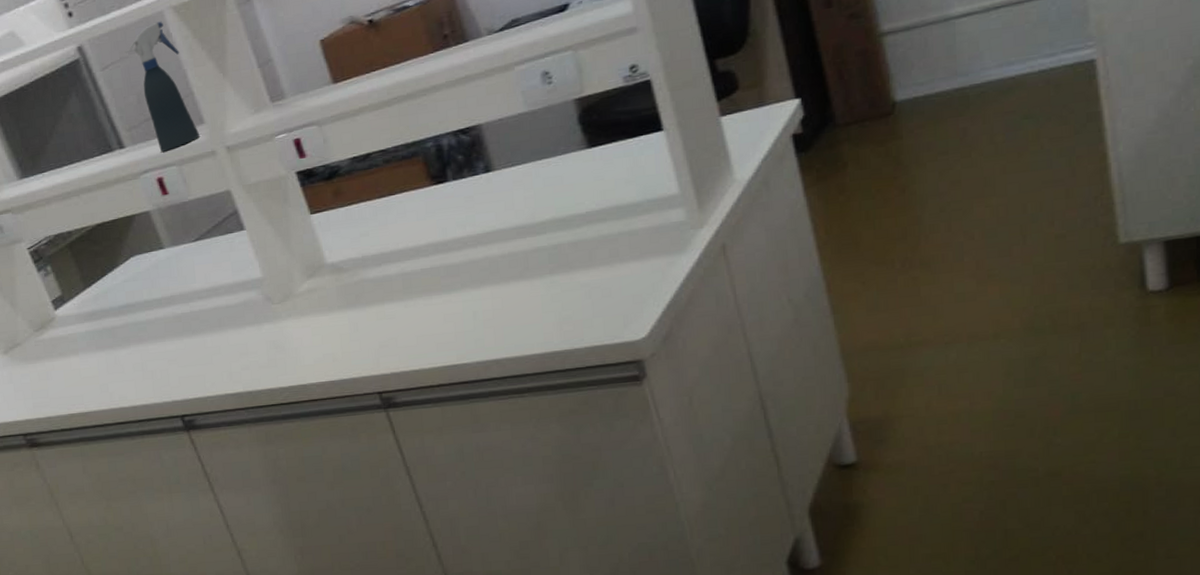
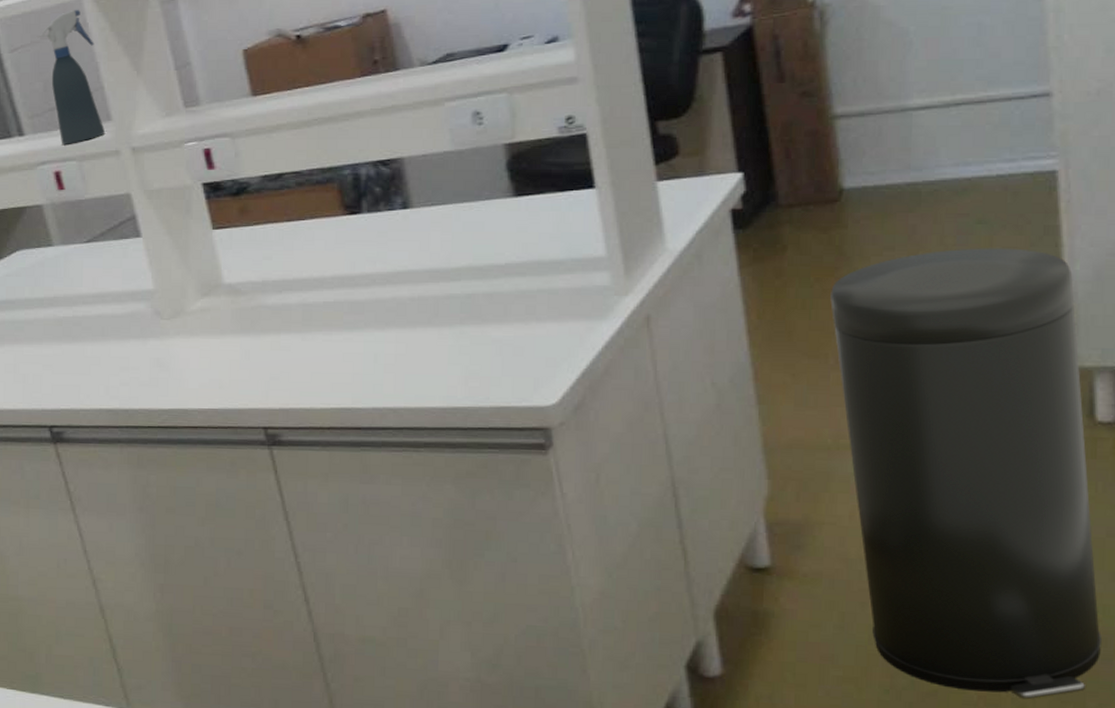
pedal bin: none [892,137,1166,554] -> present [830,248,1101,700]

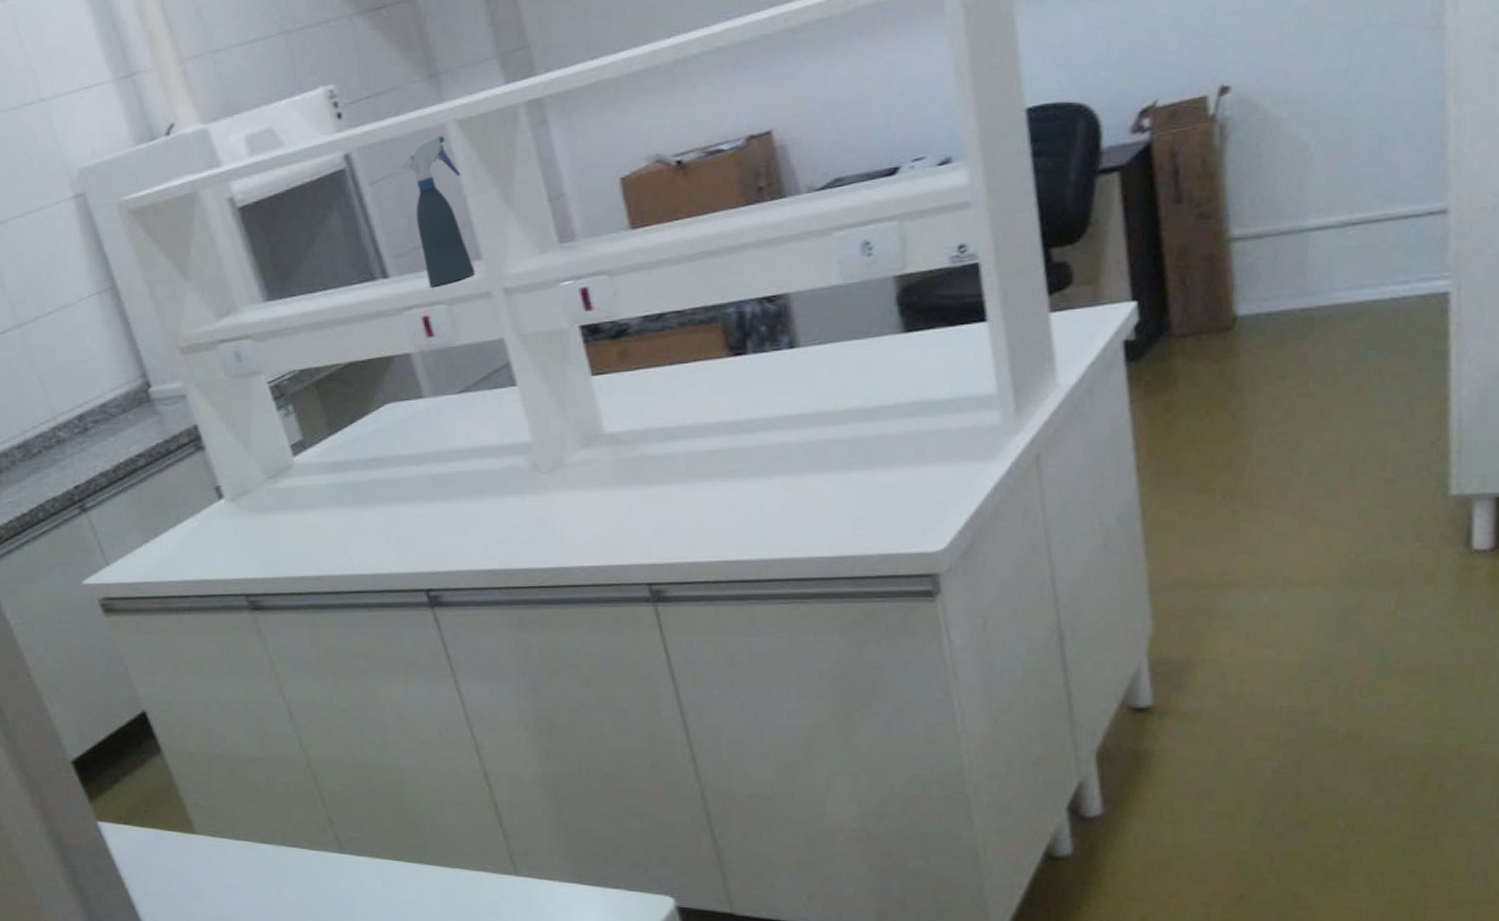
pedal bin: present [830,248,1101,700] -> none [1220,374,1465,826]

